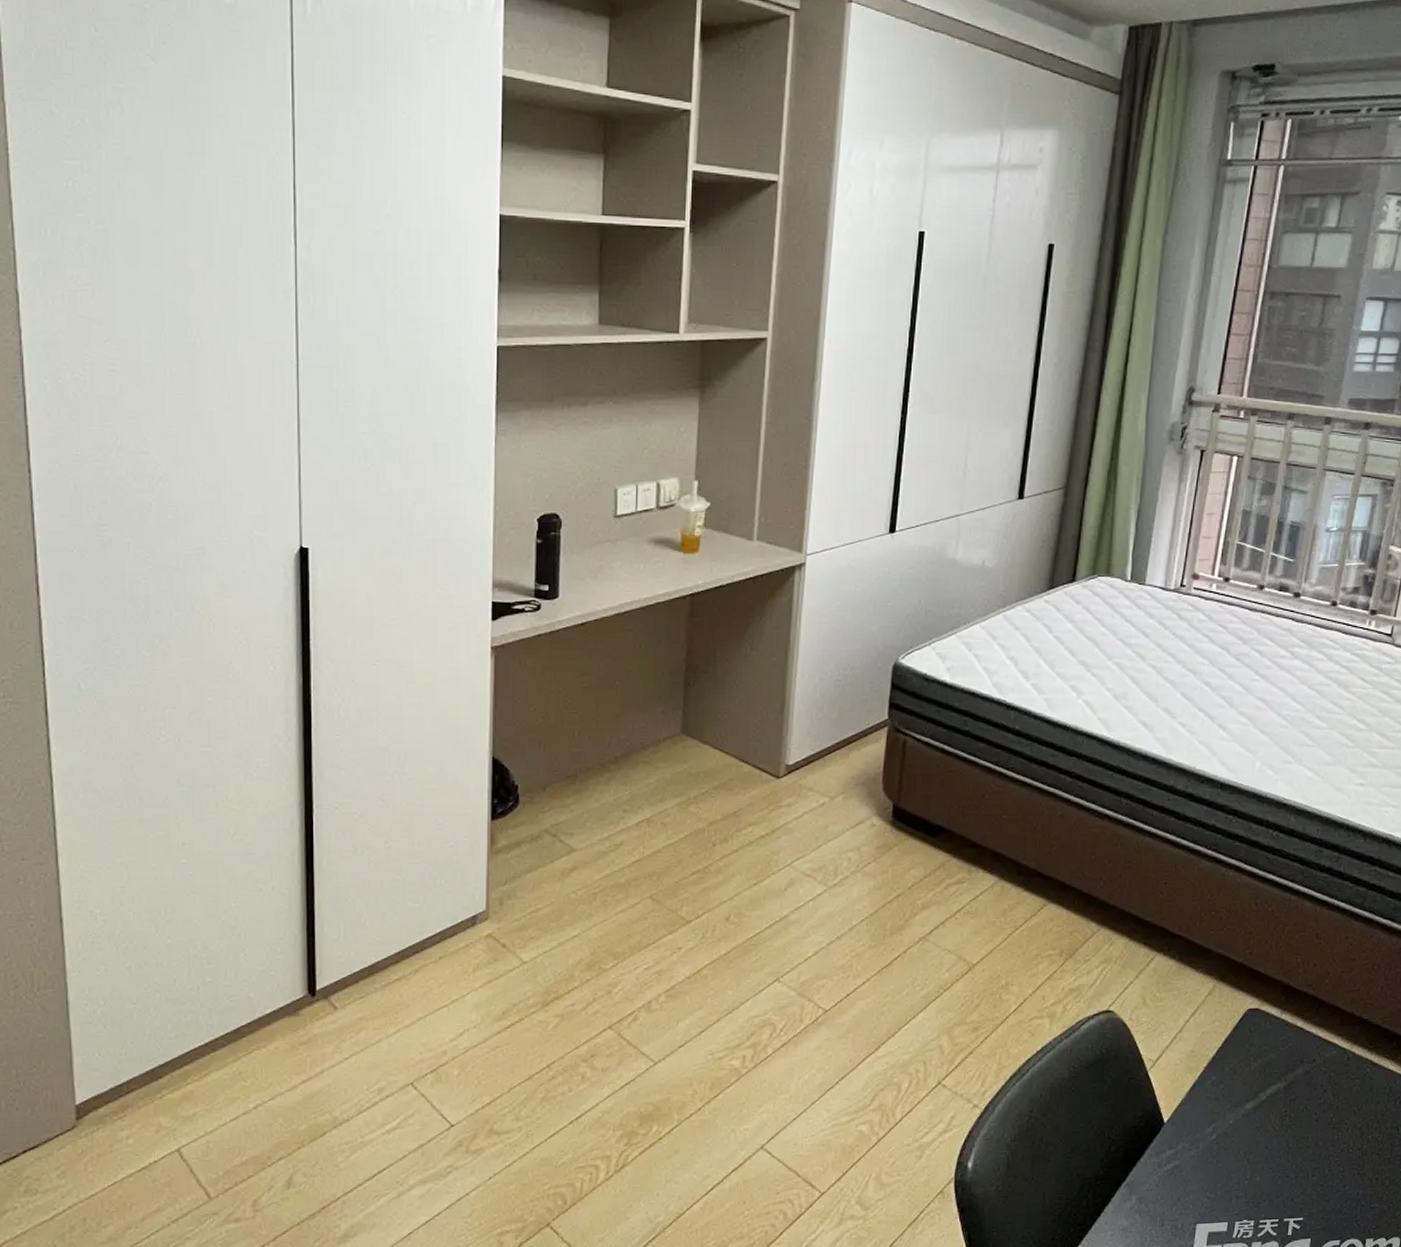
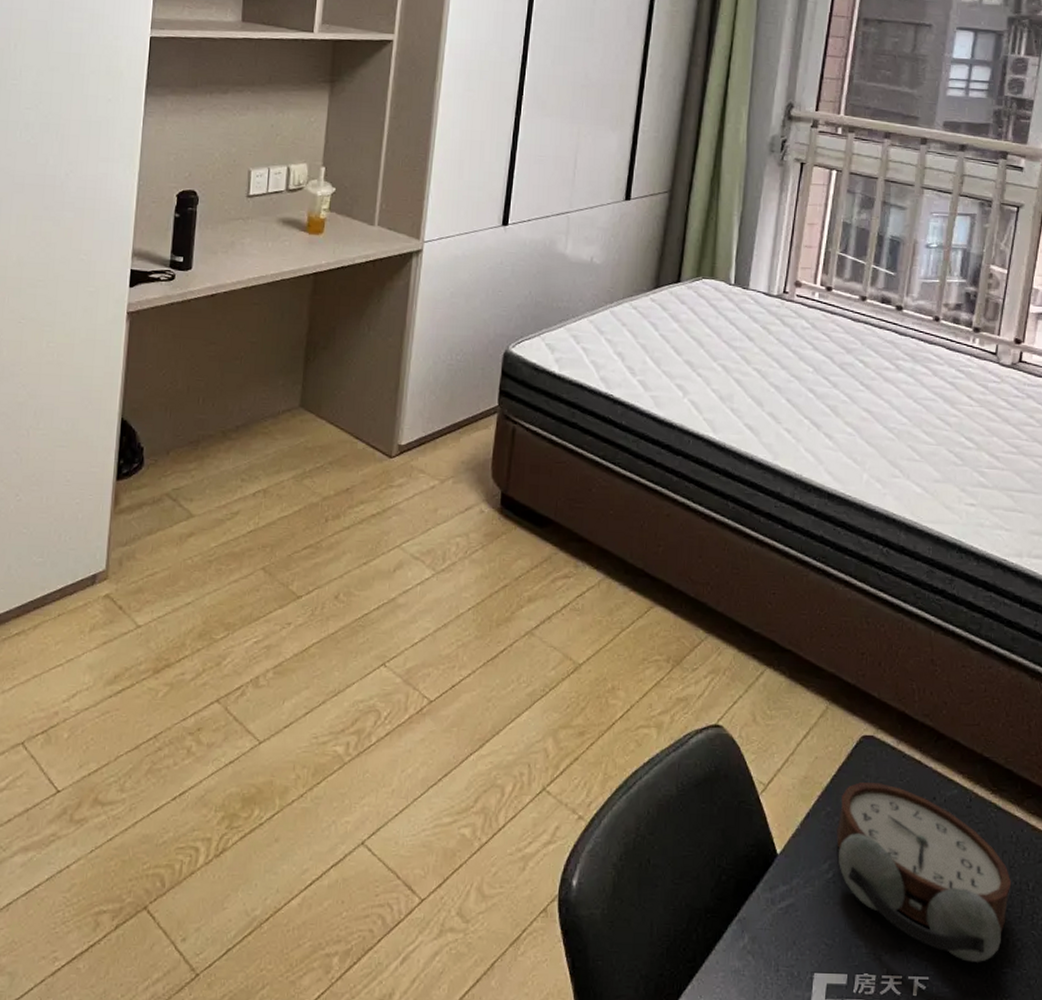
alarm clock: none [1220,1051,1383,1201] -> present [836,782,1012,962]

